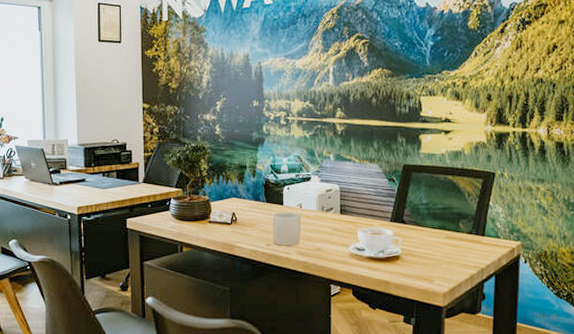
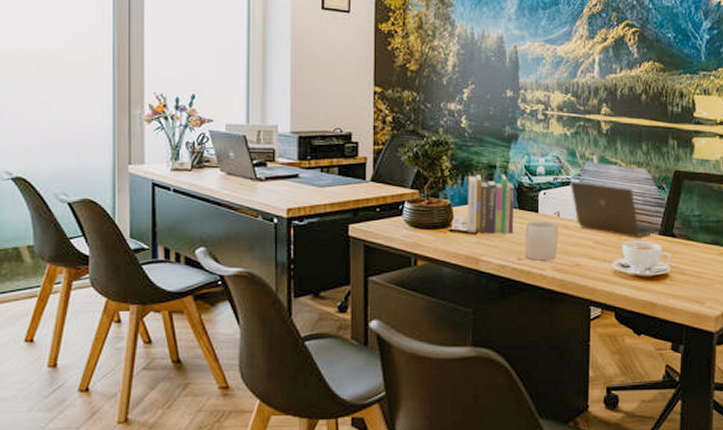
books: none [222,172,263,224] -> present [467,174,515,234]
laptop: none [309,176,395,225] -> present [569,180,664,238]

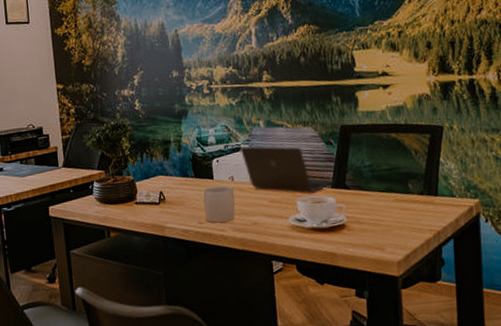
books: present [467,174,515,234] -> none [146,147,192,204]

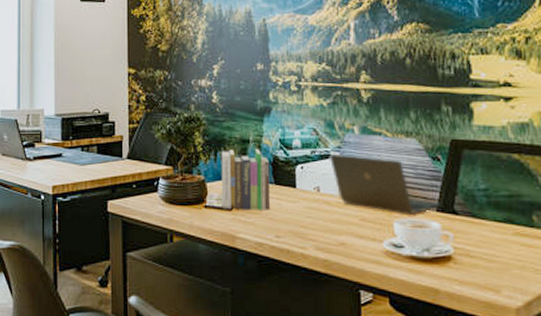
books: none [146,147,192,204] -> present [221,148,271,210]
mug: present [203,186,235,223] -> none [282,196,319,239]

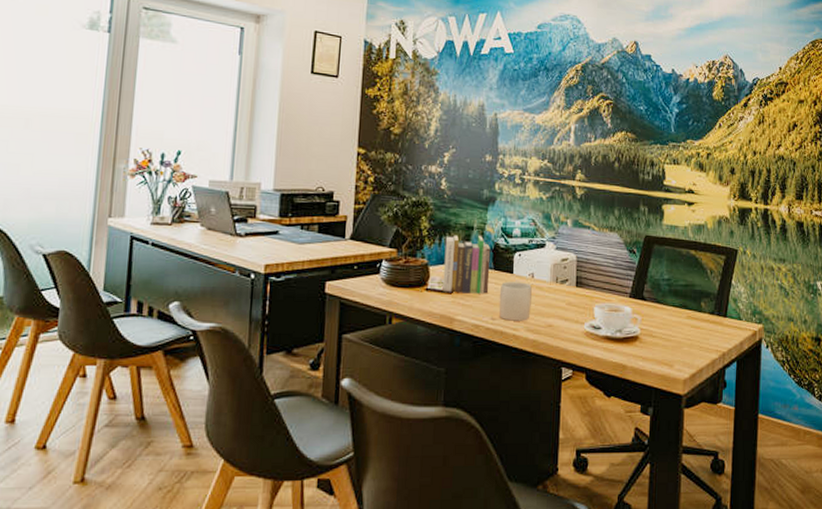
mug: none [282,196,319,239] -> present [498,281,532,321]
laptop: present [329,153,443,215] -> none [544,243,635,300]

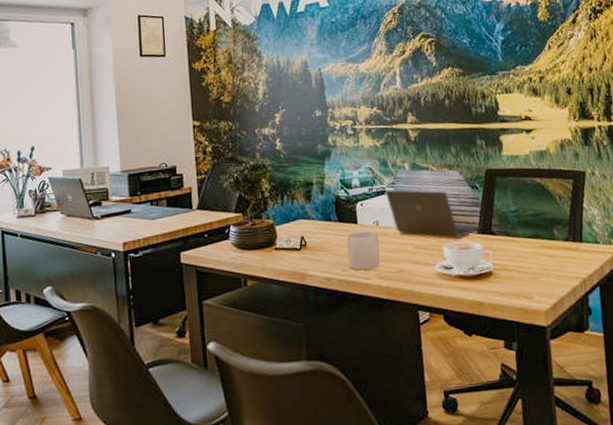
books: present [442,235,491,294] -> none [287,189,335,250]
laptop: none [544,243,635,300] -> present [384,189,483,239]

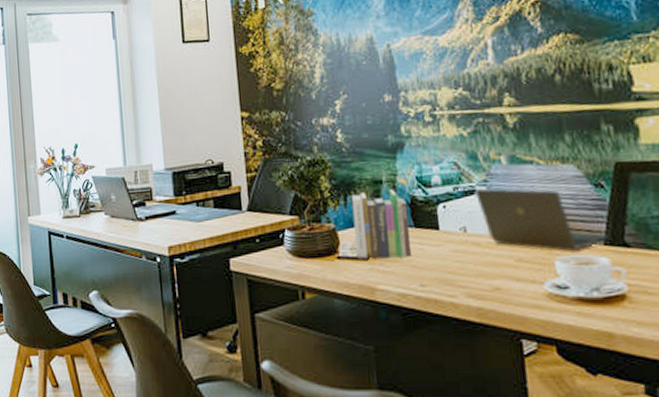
books: none [287,189,335,250] -> present [351,188,411,260]
mug: present [346,231,380,271] -> none [425,238,469,287]

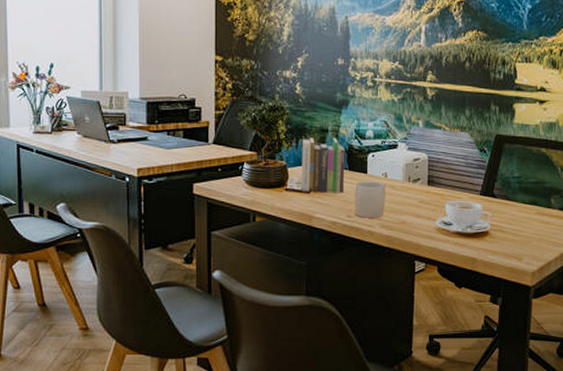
mug: none [425,238,469,287] -> present [354,181,385,218]
laptop: present [474,187,611,251] -> none [396,143,485,197]

